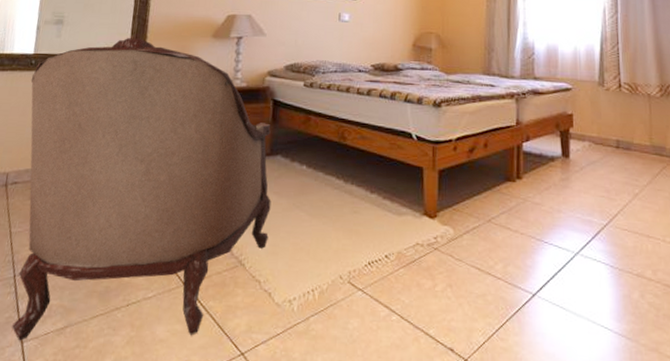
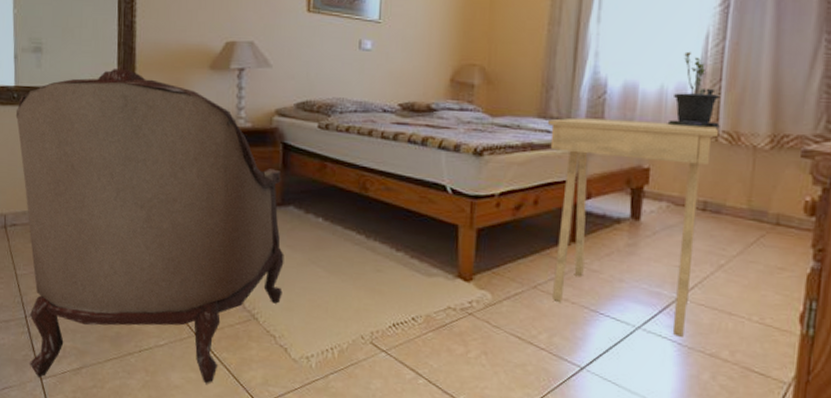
side table: none [490,74,622,260] -> present [547,117,720,337]
potted plant: none [582,22,622,81] -> present [667,51,720,129]

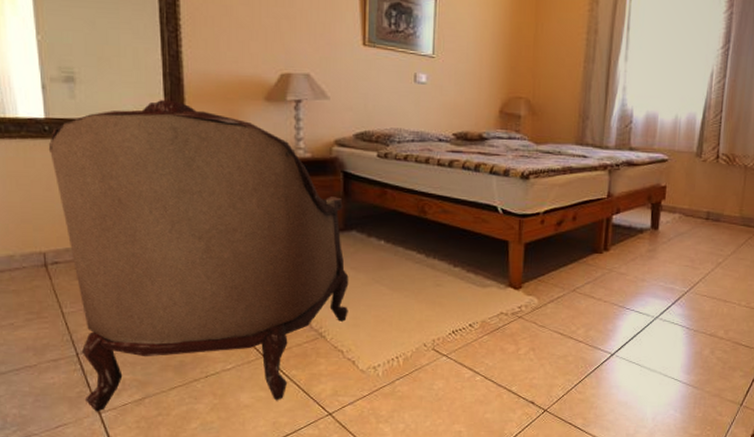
side table: present [547,117,720,337] -> none [583,144,720,322]
potted plant: present [667,51,720,129] -> none [680,87,720,152]

